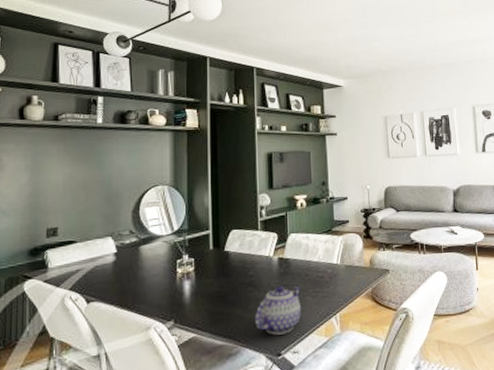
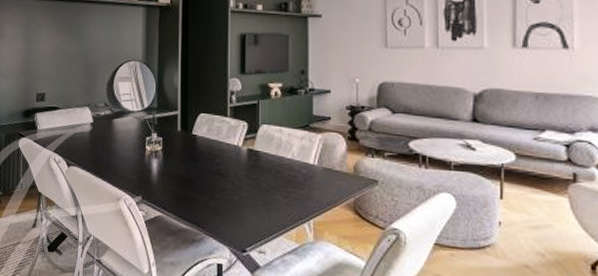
teapot: present [255,286,301,335] -> none [220,179,271,231]

